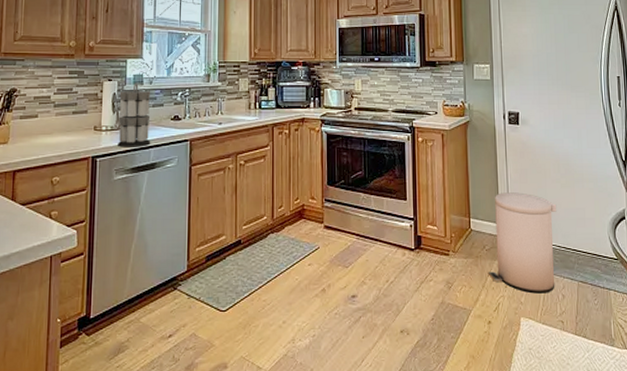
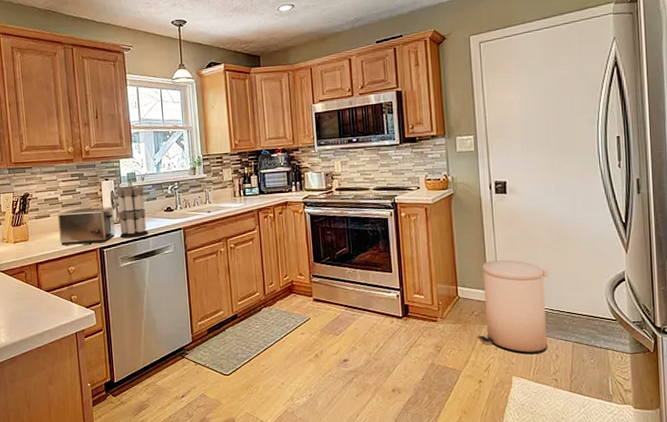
toaster: none [46,110,114,153] -> present [58,206,116,246]

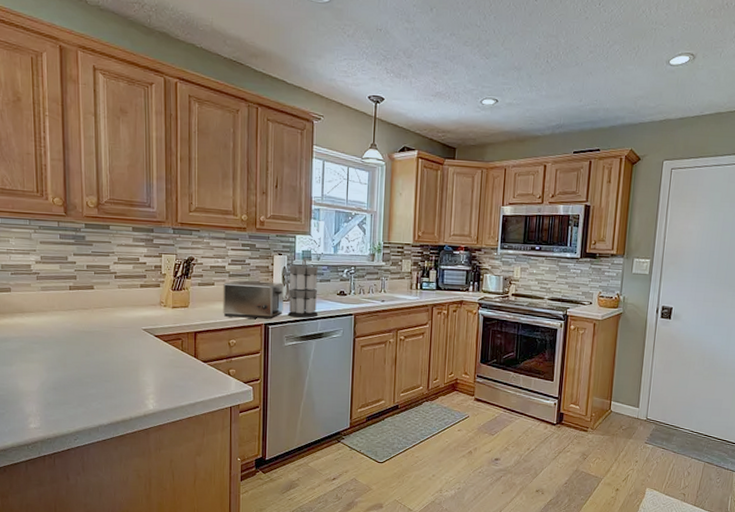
pedal bin: present [477,260,549,355] -> none [621,380,696,470]

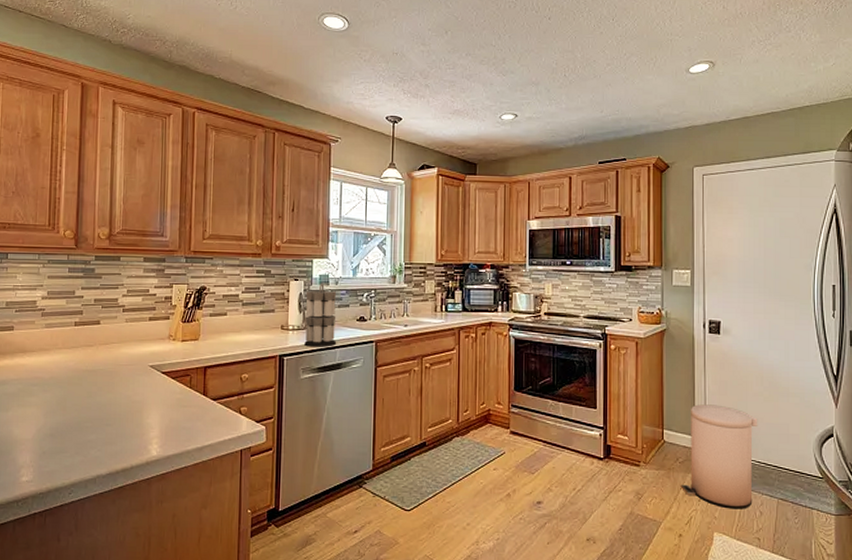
toaster: present [223,280,284,320] -> none [235,309,300,351]
pedal bin: none [621,380,696,470] -> present [680,404,758,509]

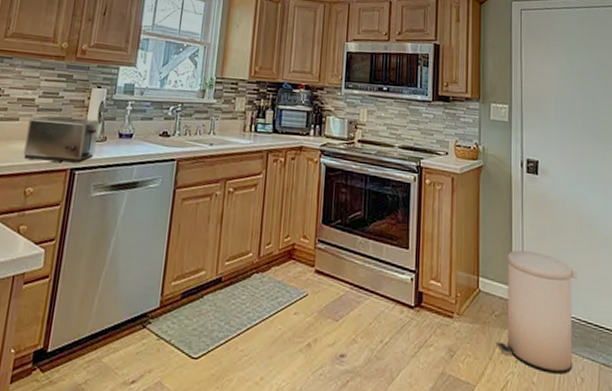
toaster: none [235,309,300,351] -> present [23,115,99,164]
spice rack: present [304,284,337,348] -> none [99,93,140,164]

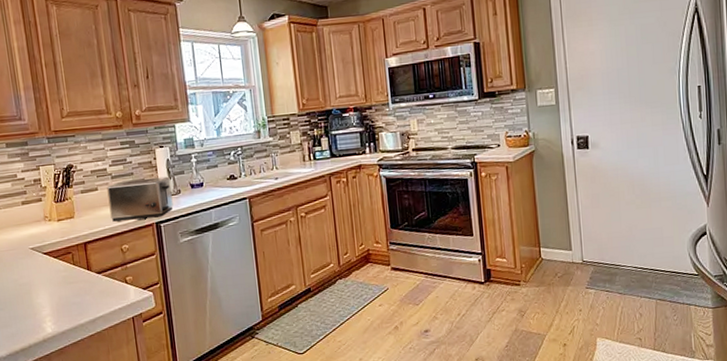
pedal bin: present [496,250,578,374] -> none [561,217,632,315]

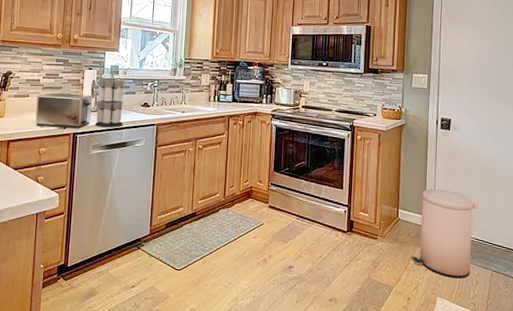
spice rack: none [172,147,211,212] -> present [95,73,124,129]
pedal bin: none [561,217,632,315] -> present [410,189,479,279]

